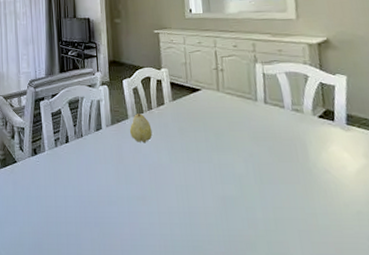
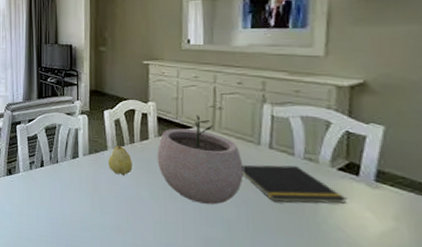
plant pot: none [173,77,247,162] -> present [157,115,244,205]
notepad: none [244,118,329,153] -> present [241,165,347,204]

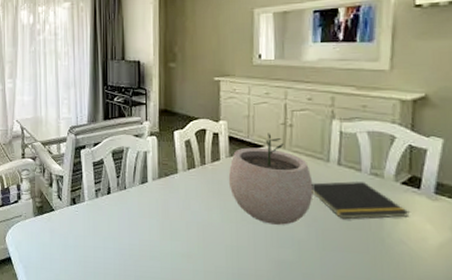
fruit: present [109,145,133,175] -> none [179,167,204,199]

